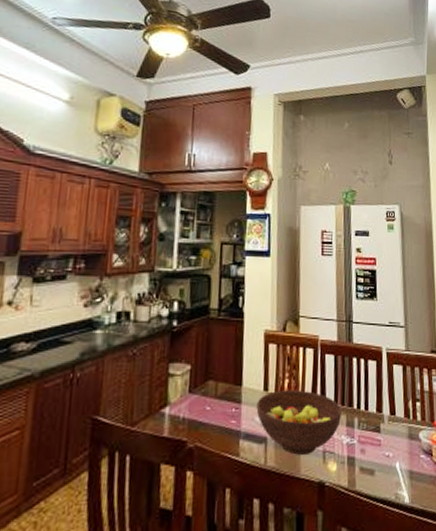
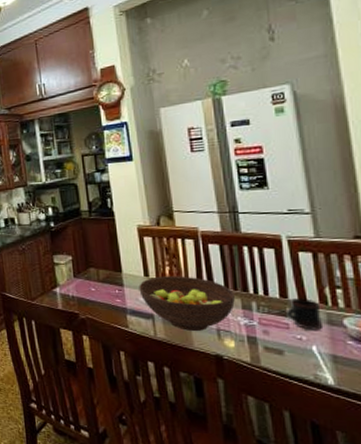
mug: none [380,412,405,446] -> present [286,298,322,330]

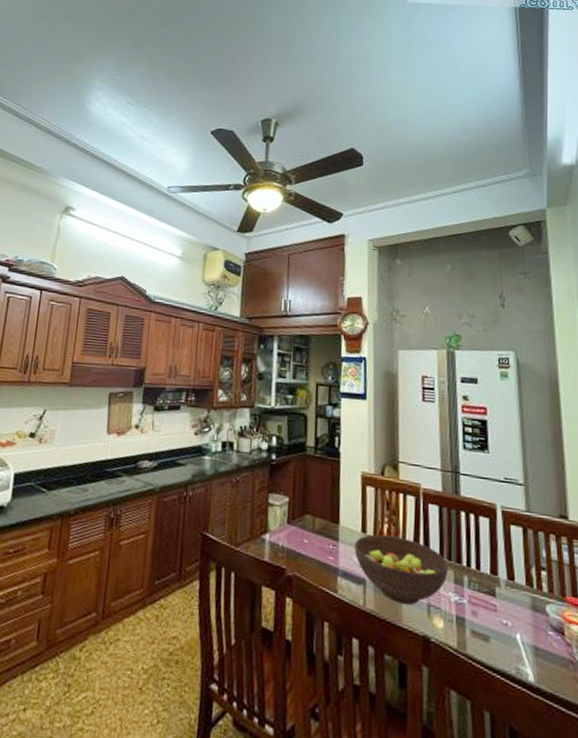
mug: present [286,298,322,330] -> none [495,576,527,616]

